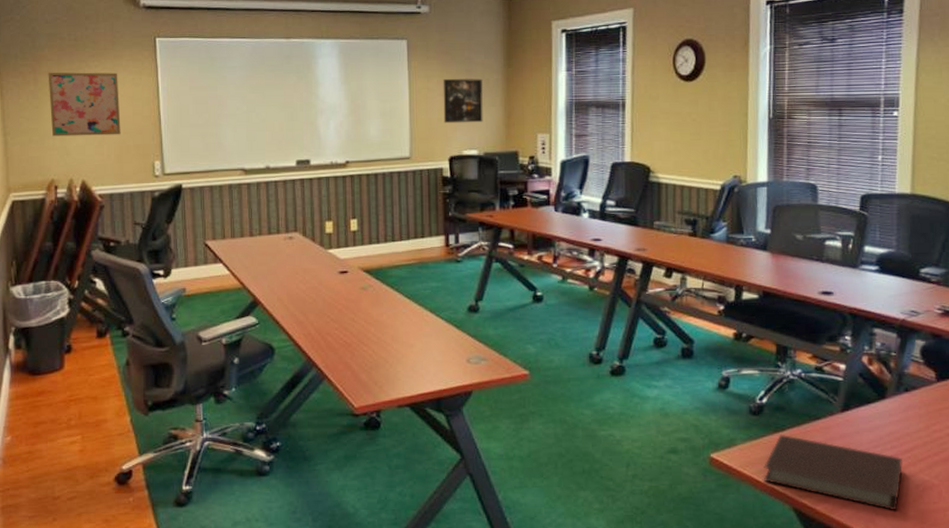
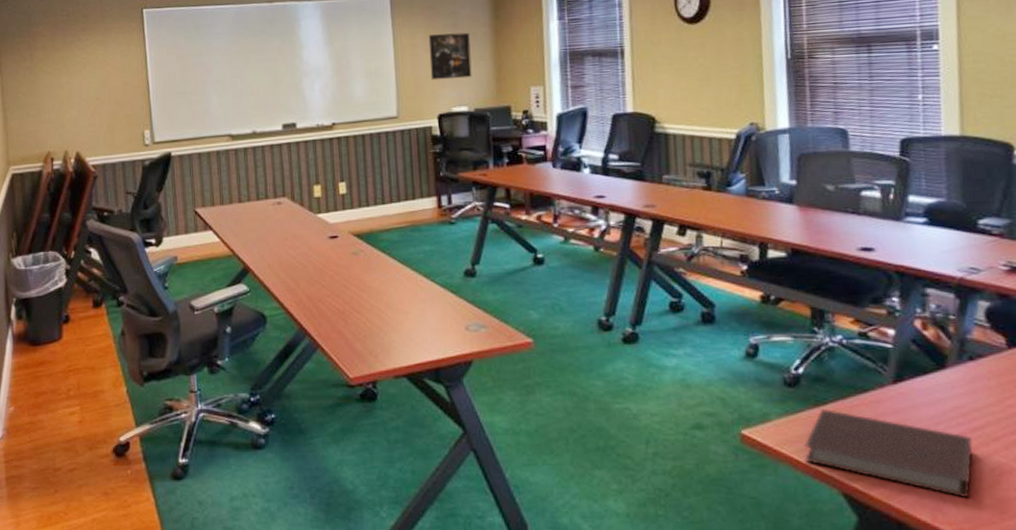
wall art: present [48,72,121,137] -> none [43,45,112,110]

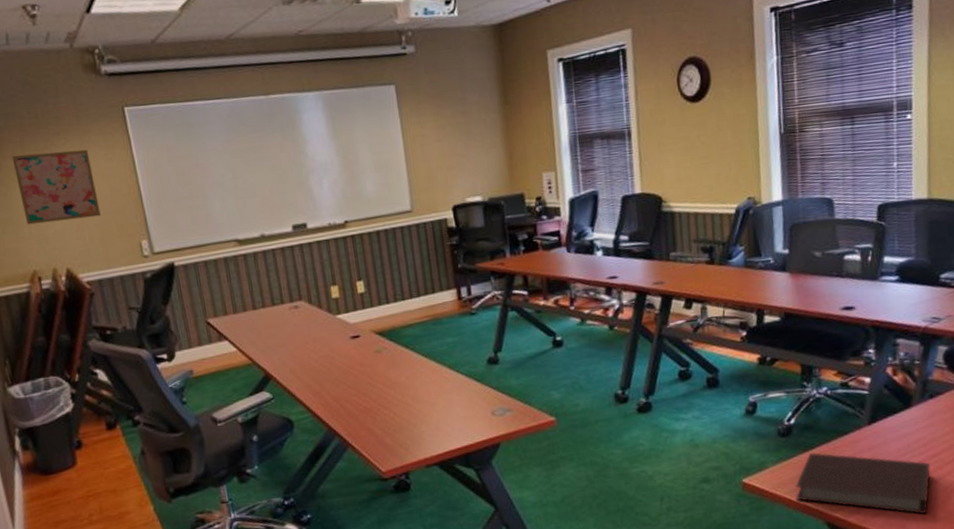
wall art: none [43,45,112,110] -> present [12,149,101,225]
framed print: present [428,32,472,80] -> none [437,119,484,171]

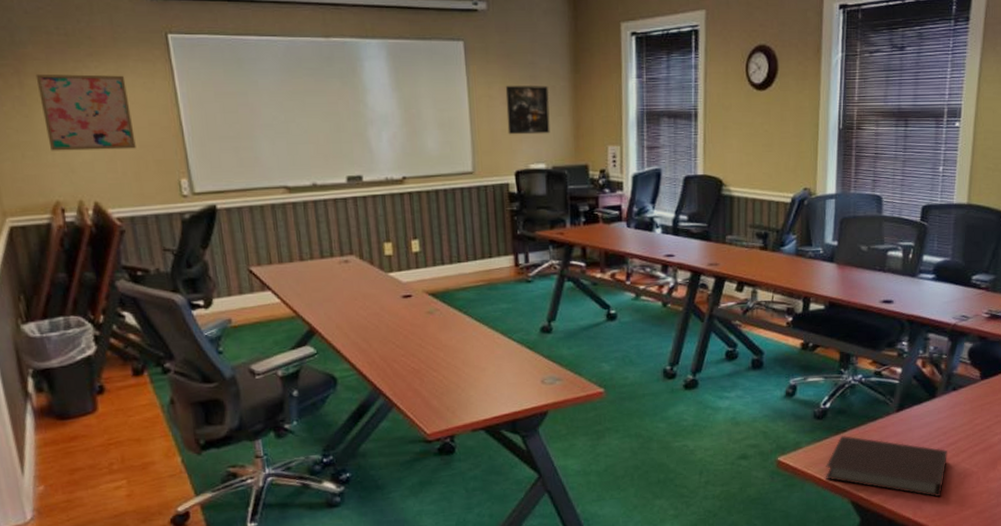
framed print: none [437,119,484,171] -> present [505,85,550,135]

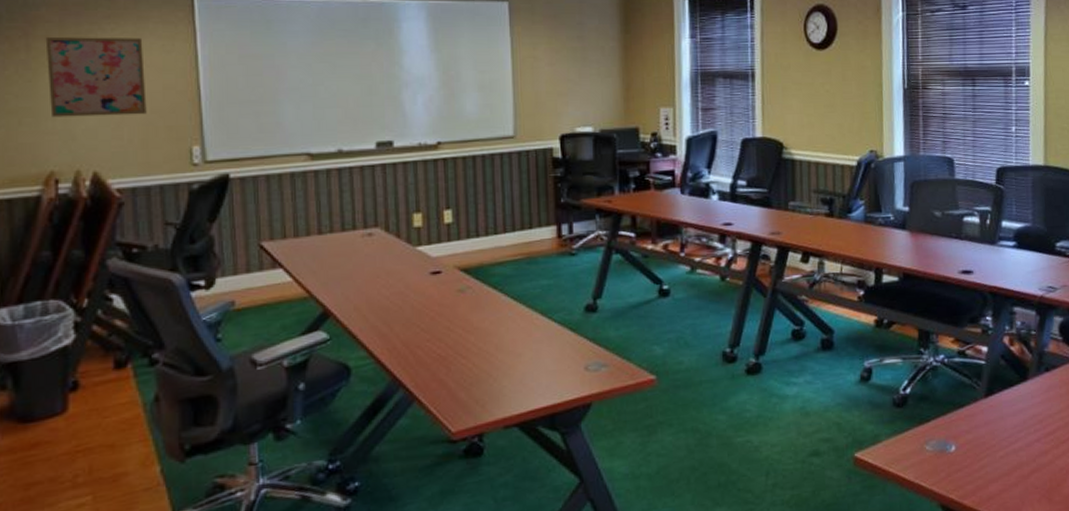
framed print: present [505,85,550,135] -> none [551,45,599,97]
notebook: present [826,436,948,498] -> none [909,426,1047,498]

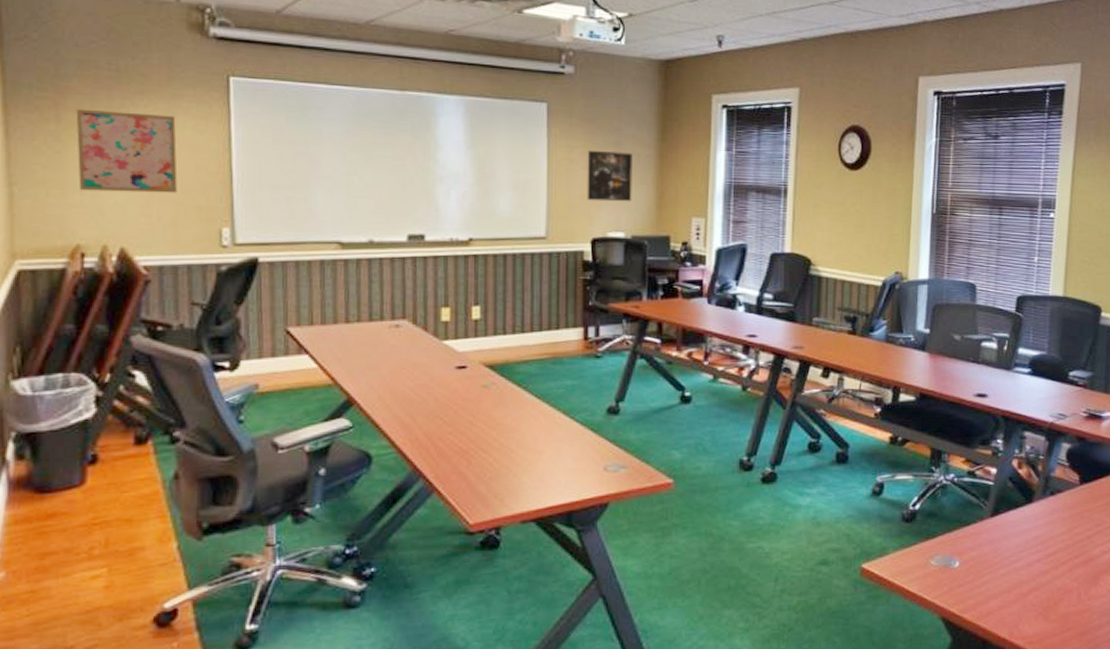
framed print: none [551,45,599,97] -> present [587,150,633,202]

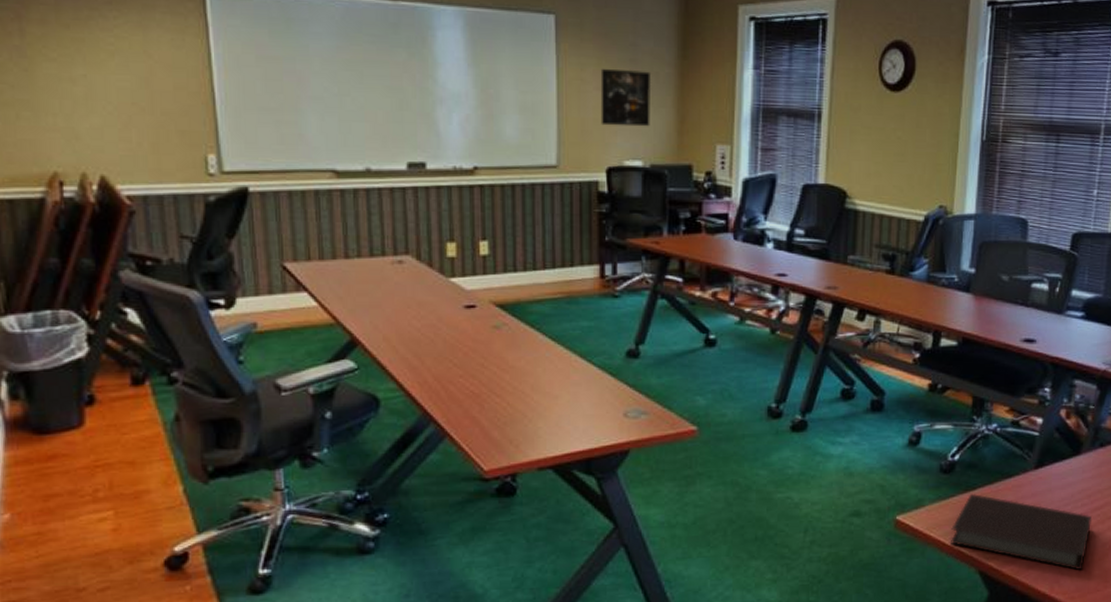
wall art: present [76,108,178,193] -> none [40,21,156,116]
notebook: none [914,542,1047,616] -> present [951,494,1093,571]

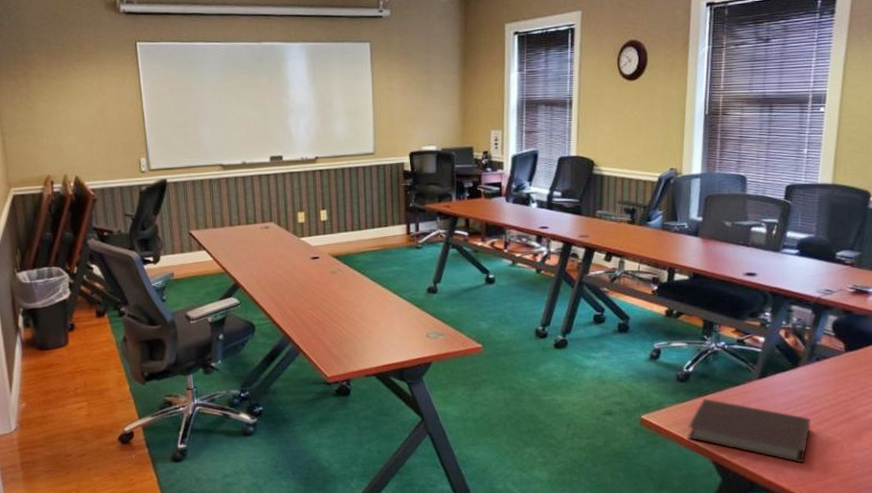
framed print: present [600,68,650,127] -> none [403,79,441,122]

